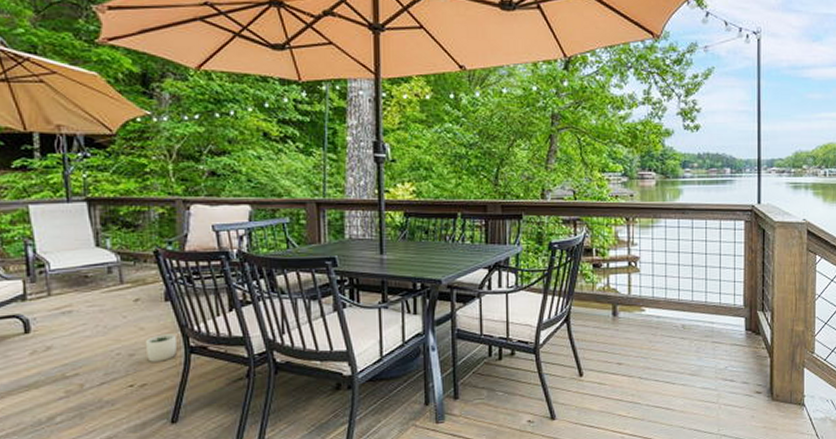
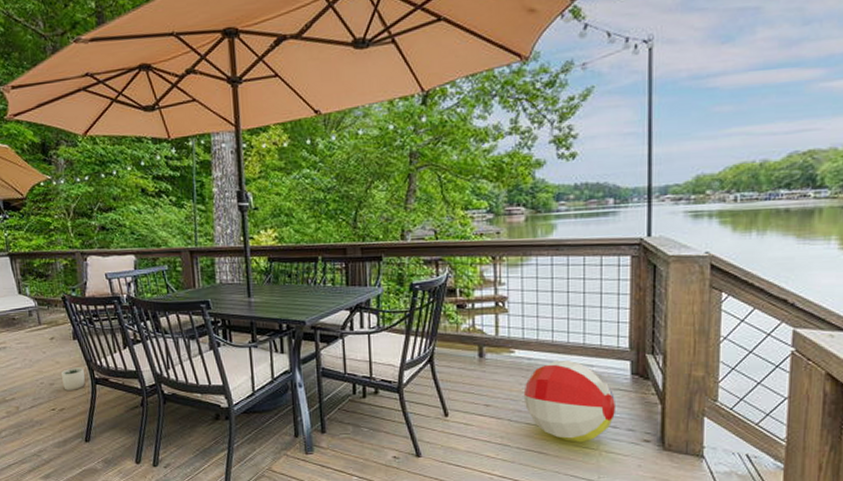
beachball: none [653,317,733,397] -> present [523,359,617,443]

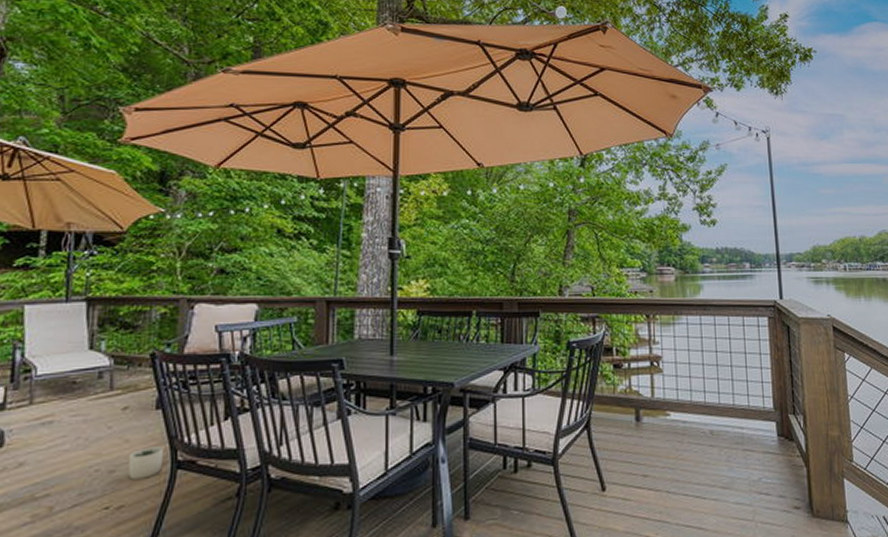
beachball: present [523,359,617,443] -> none [680,422,767,514]

